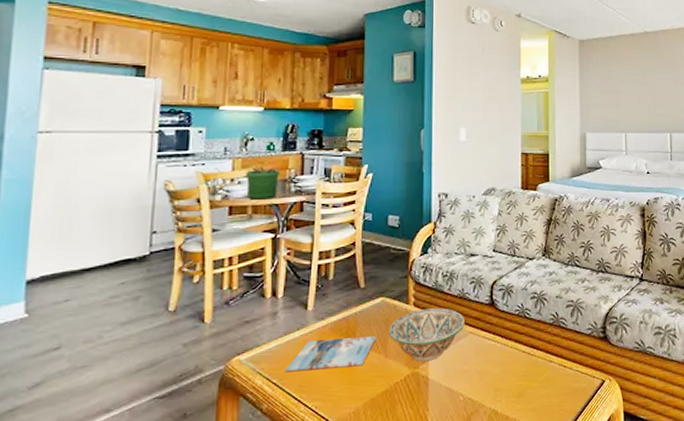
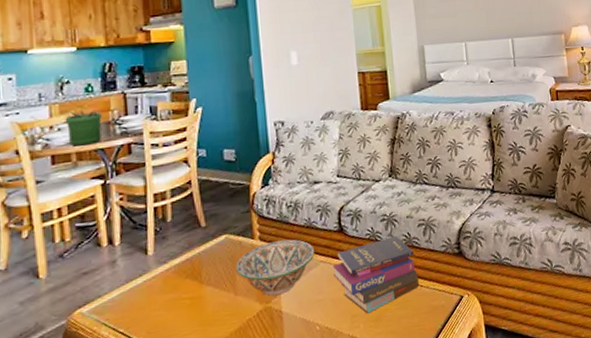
magazine: present [285,336,377,372] -> none [131,274,224,320]
books: none [481,314,562,389] -> present [333,236,419,314]

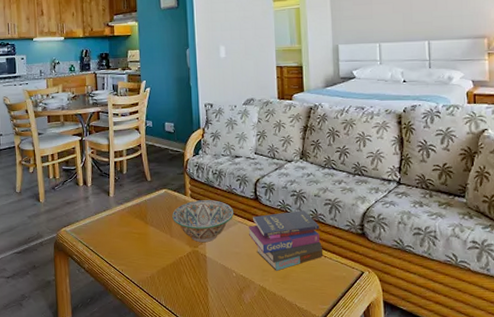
planter: present [64,109,103,147] -> none [56,84,81,111]

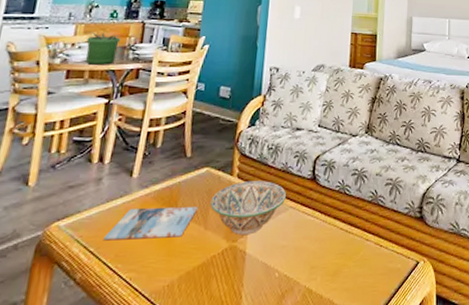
planter: none [56,84,81,111] -> present [86,32,121,65]
magazine: none [98,219,164,242] -> present [103,207,199,241]
books: present [249,210,322,271] -> none [300,192,379,267]

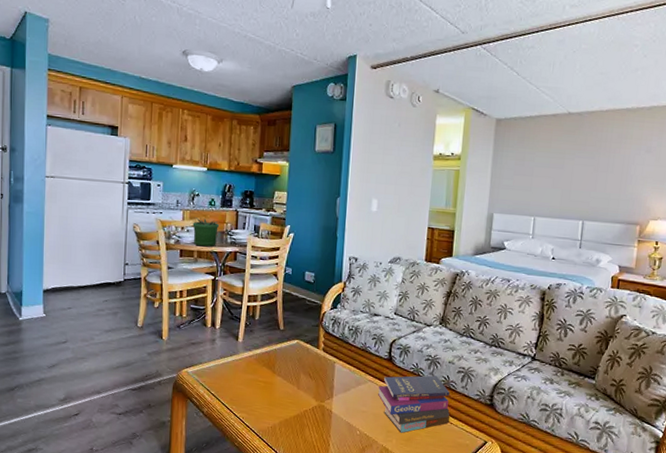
magazine: present [103,207,199,241] -> none [220,365,292,392]
decorative bowl: present [210,181,287,236] -> none [301,354,366,398]
books: none [300,192,379,267] -> present [378,375,450,433]

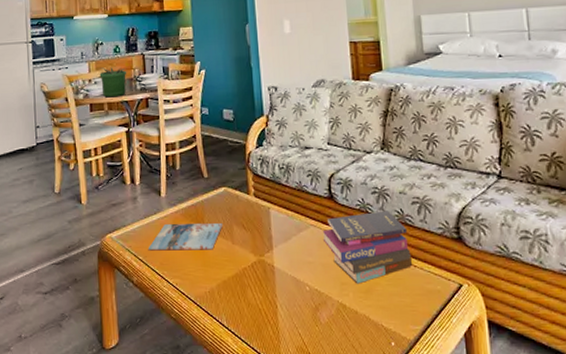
magazine: none [220,365,292,392] -> present [148,223,223,251]

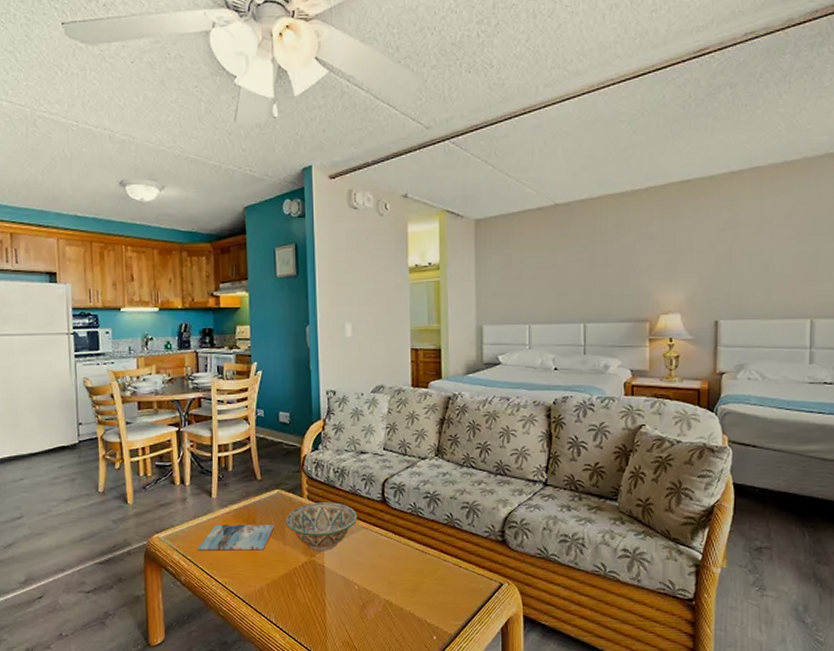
planter: present [99,67,127,98] -> none [148,364,179,396]
decorative bowl: none [233,199,306,251] -> present [286,502,358,551]
books: present [323,210,412,284] -> none [374,514,457,583]

